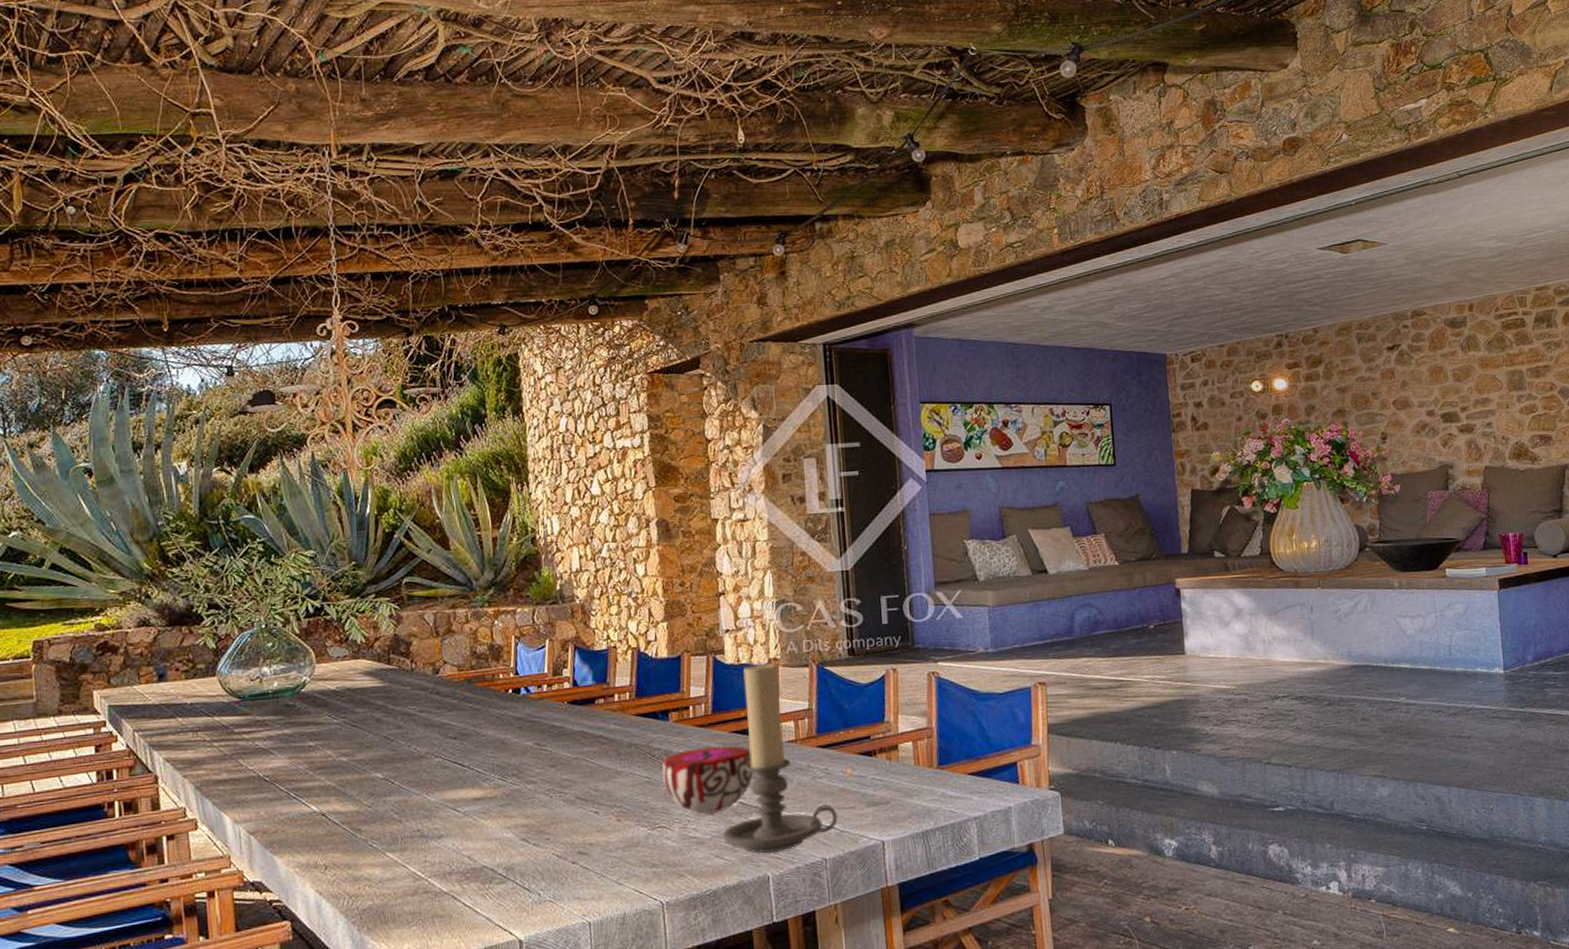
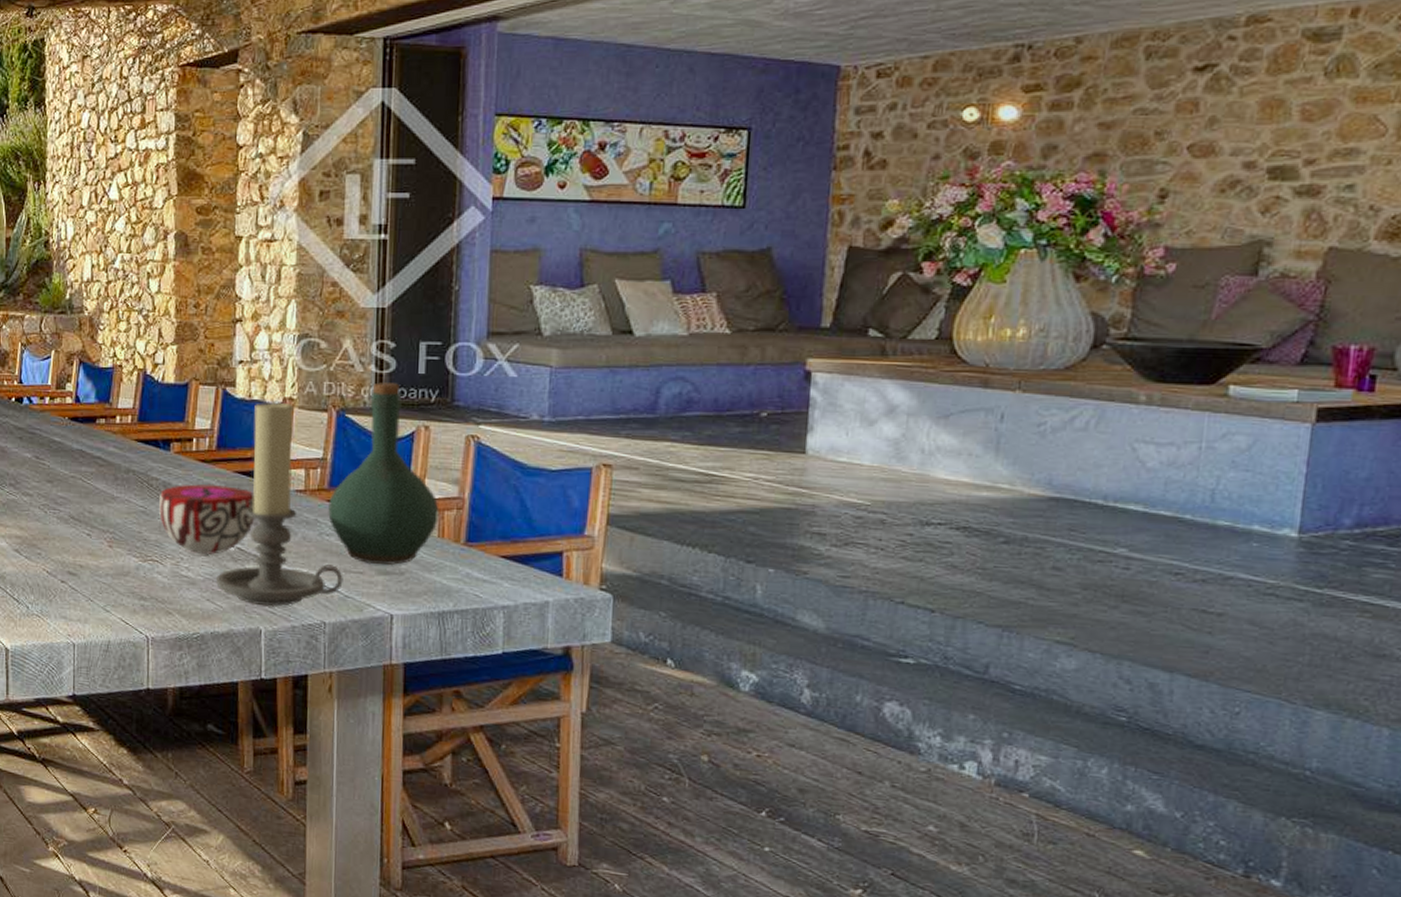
bottle: none [818,634,914,798] -> present [328,382,439,565]

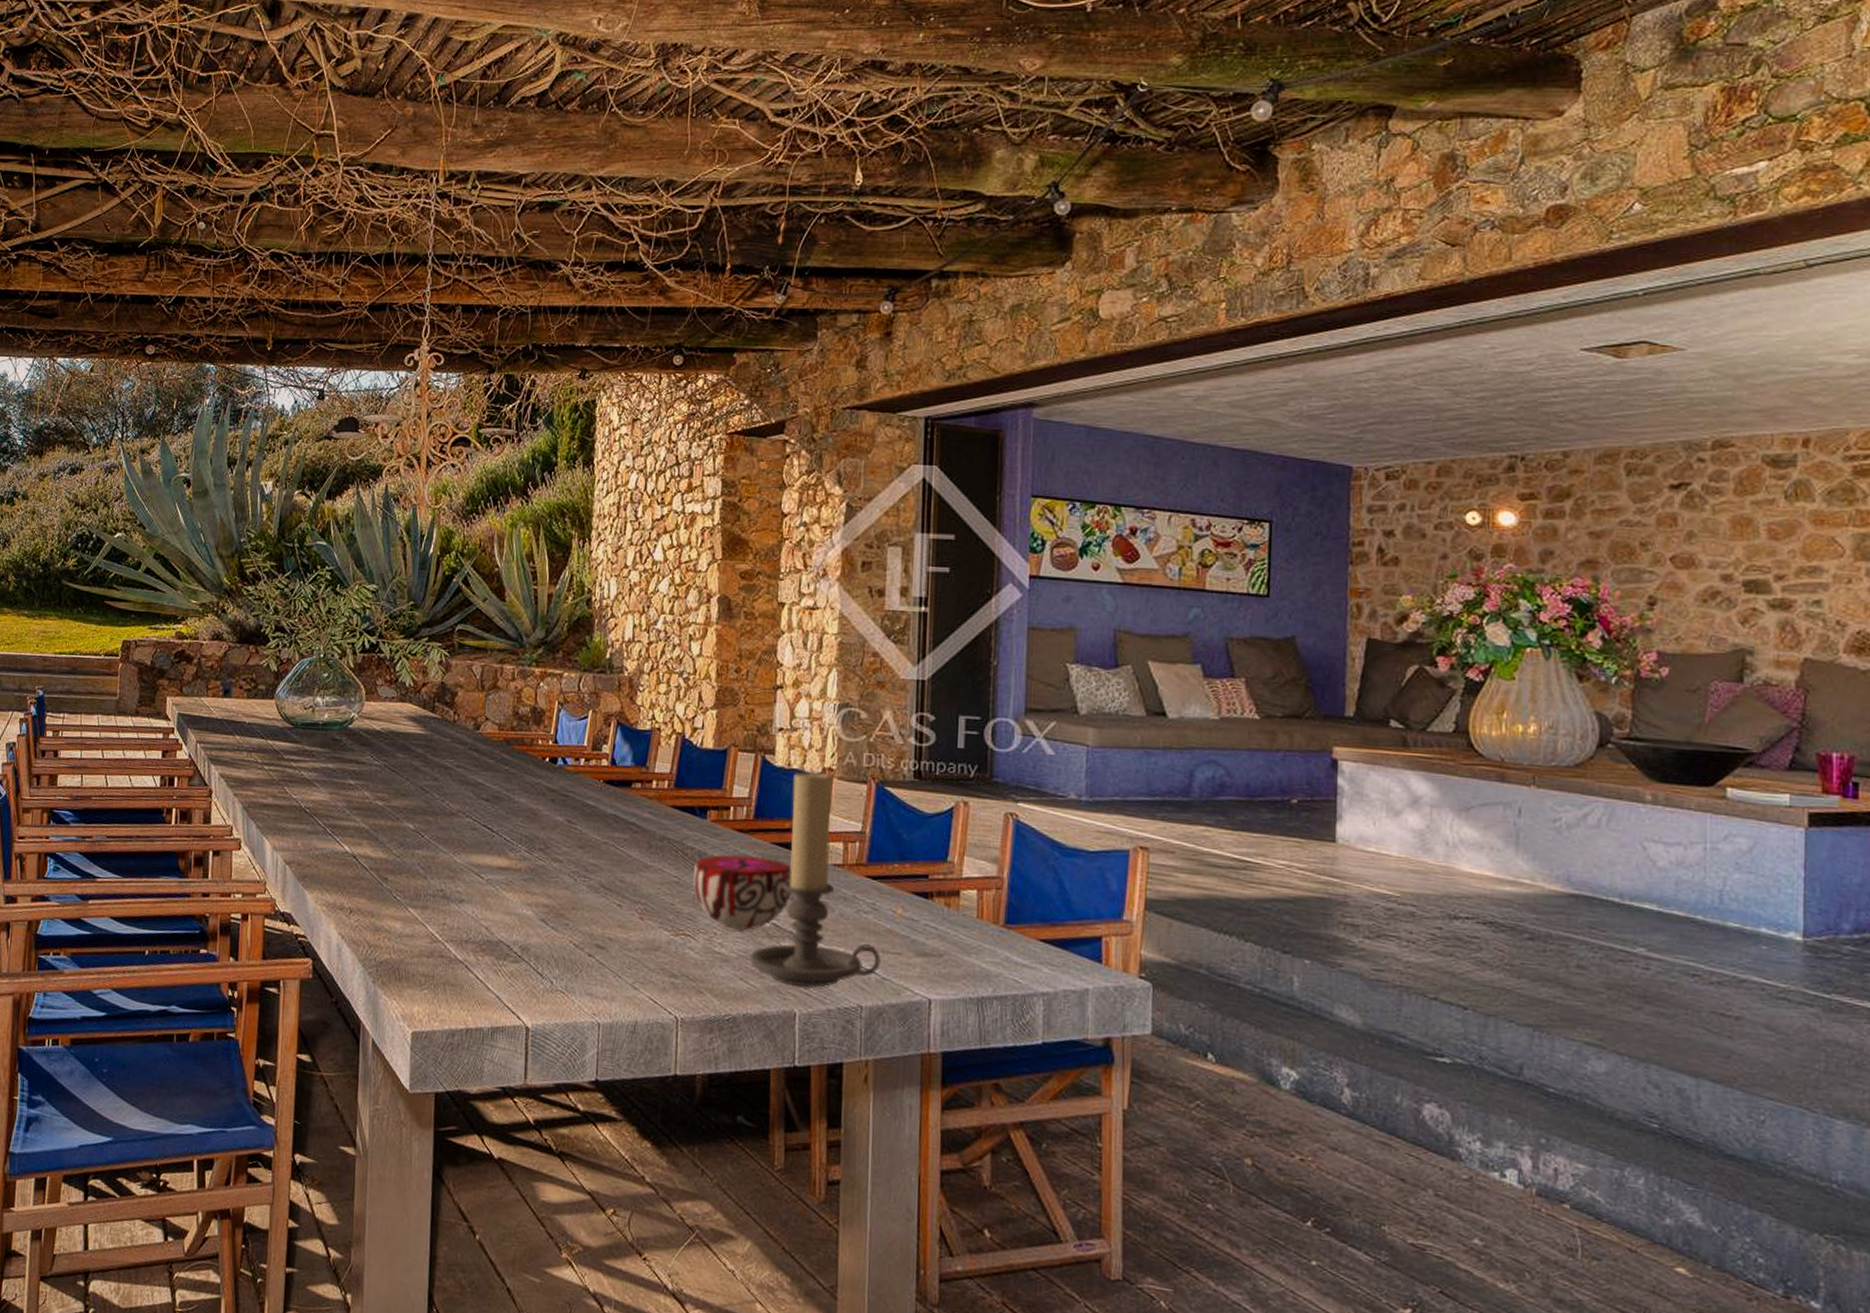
bottle: present [328,382,439,565] -> none [866,755,978,946]

